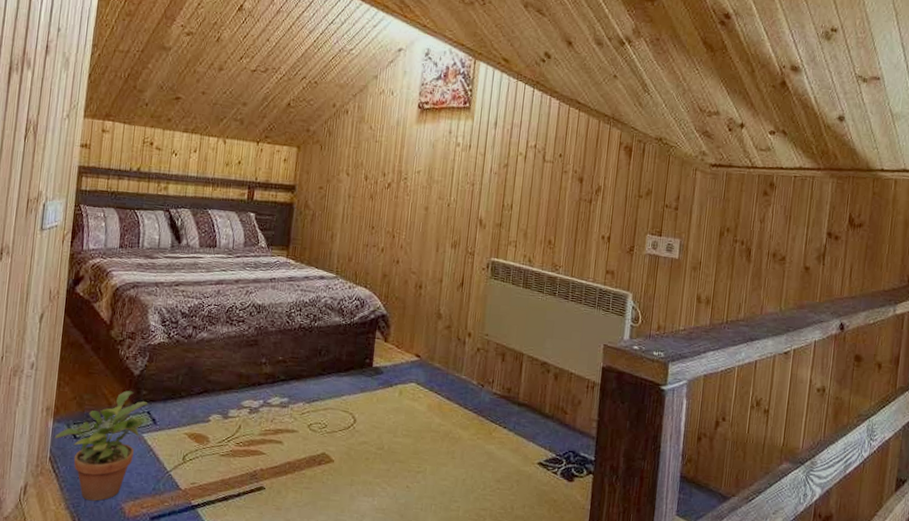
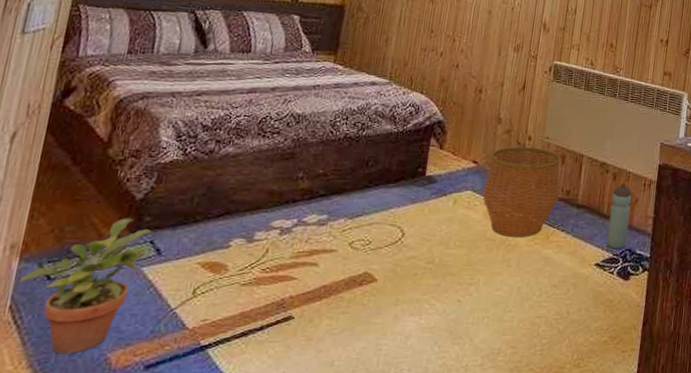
basket: none [425,339,501,432] -> present [482,143,561,237]
water bottle: none [549,383,574,450] -> present [606,182,632,249]

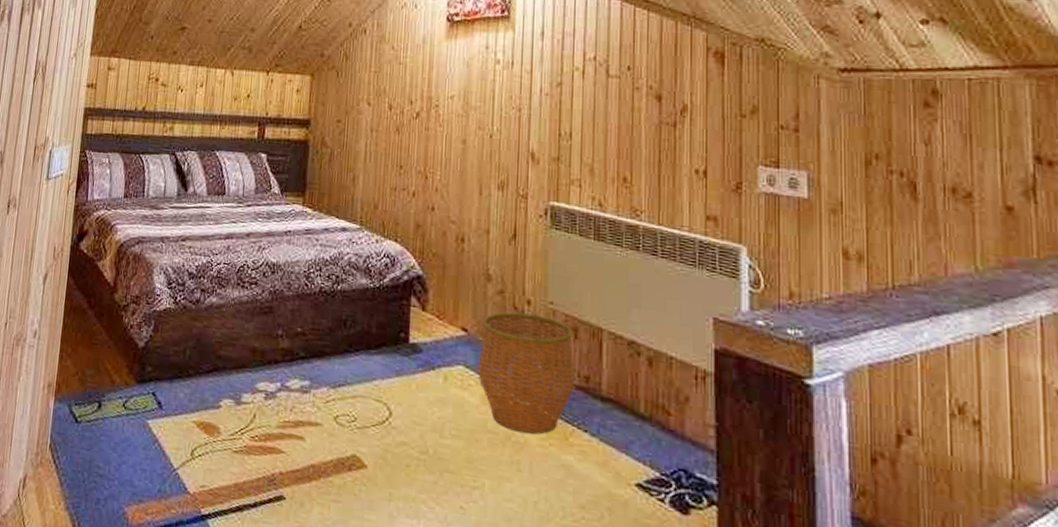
potted plant: present [19,218,152,354] -> none [55,366,153,503]
water bottle: present [606,182,632,249] -> none [648,371,679,468]

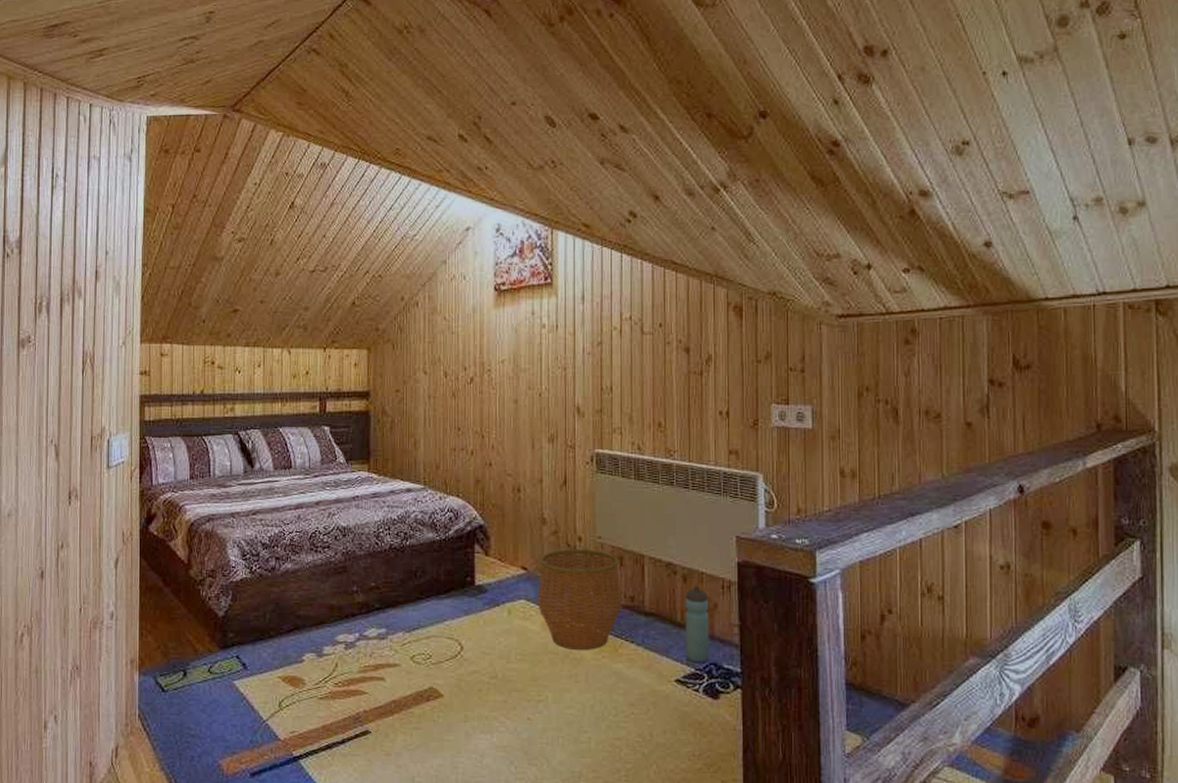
water bottle: none [648,371,679,468] -> present [684,585,709,663]

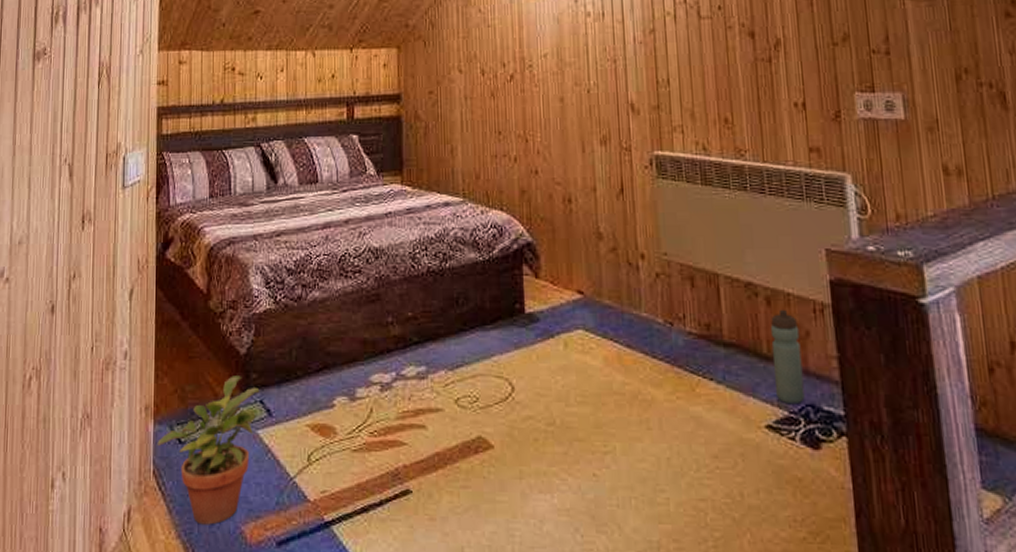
potted plant: none [142,634,236,760] -> present [157,375,260,525]
basket: present [536,544,623,650] -> none [596,263,697,389]

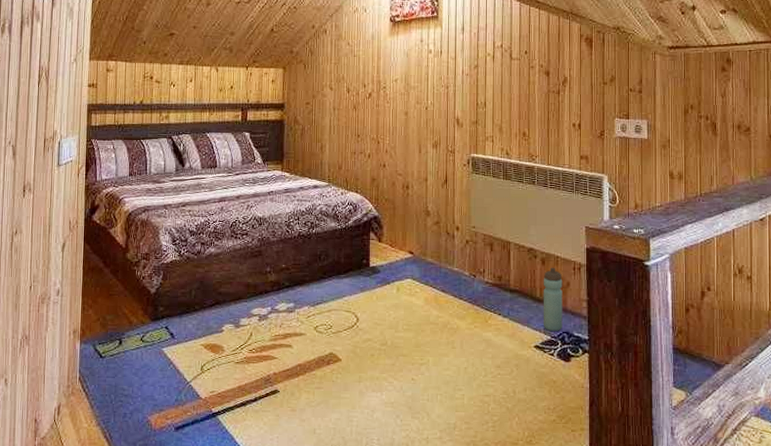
potted plant: present [157,375,260,525] -> none [82,308,166,416]

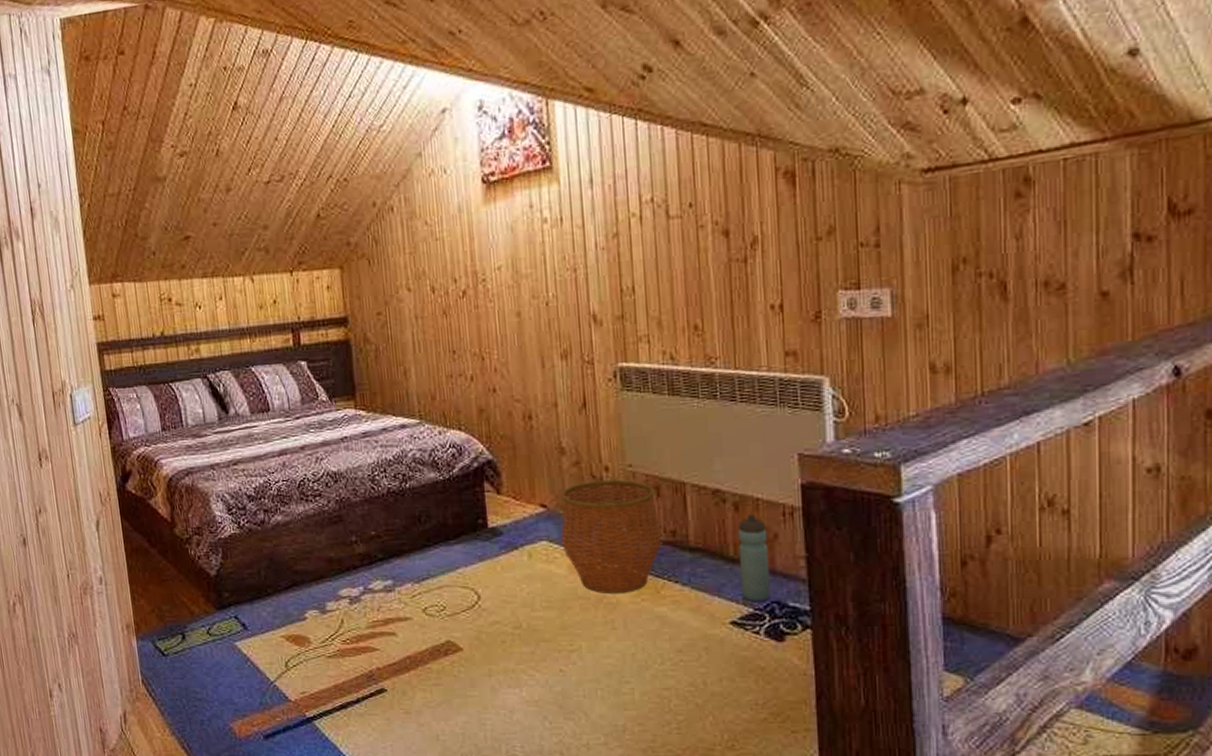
basket: none [421,233,492,321] -> present [560,475,663,593]

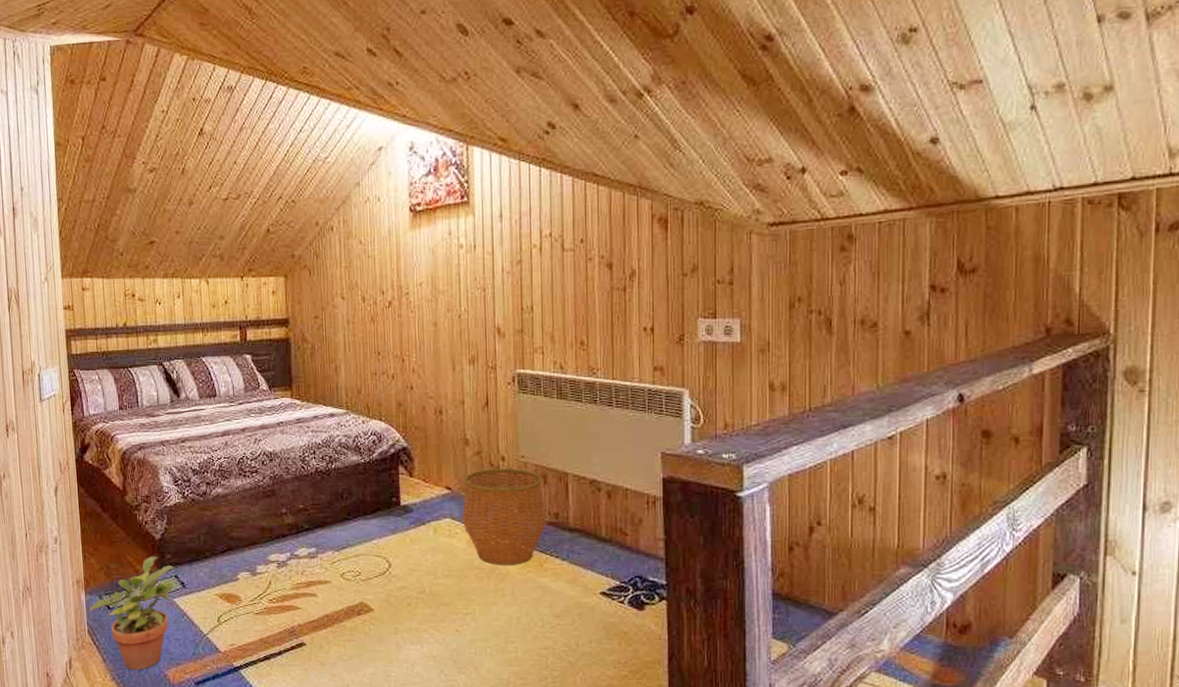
potted plant: none [142,595,234,724] -> present [89,556,174,670]
water bottle: present [737,513,771,602] -> none [609,501,634,576]

